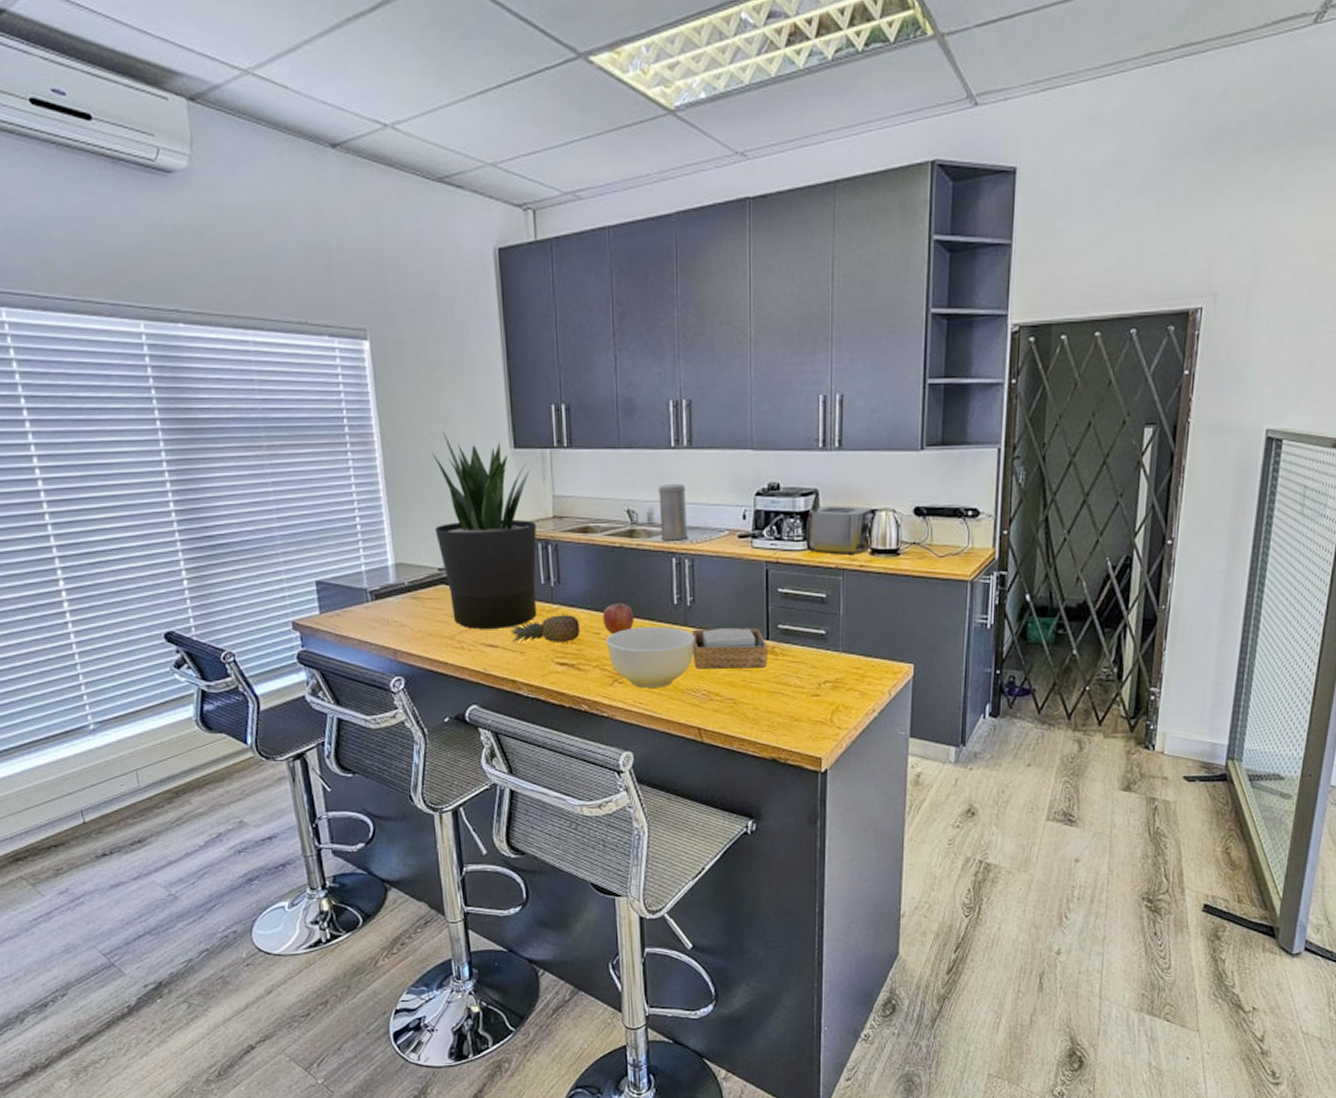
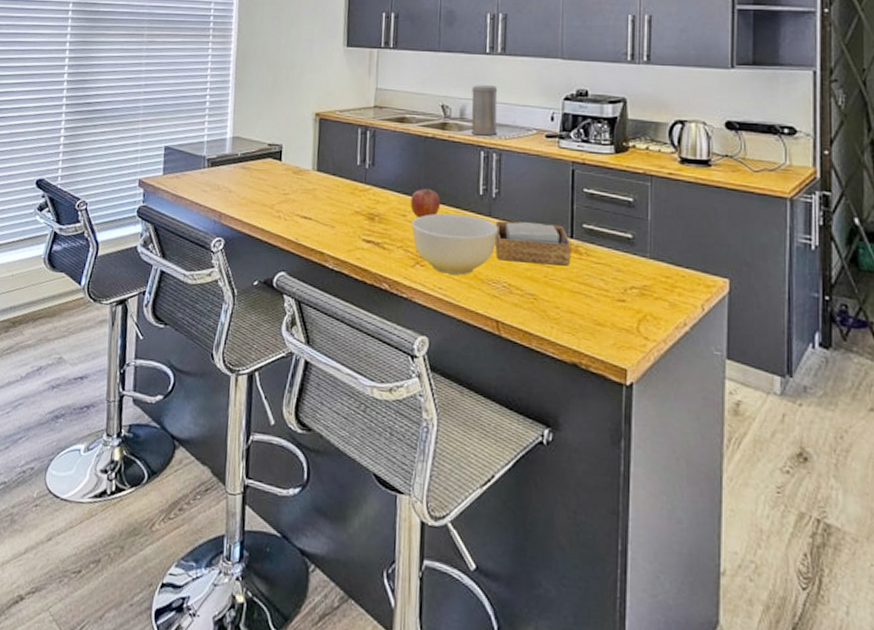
planter: present [432,433,537,629] -> none [270,31,359,203]
fruit: present [511,615,581,643] -> none [324,195,389,221]
toaster: present [808,505,872,555] -> none [615,113,681,162]

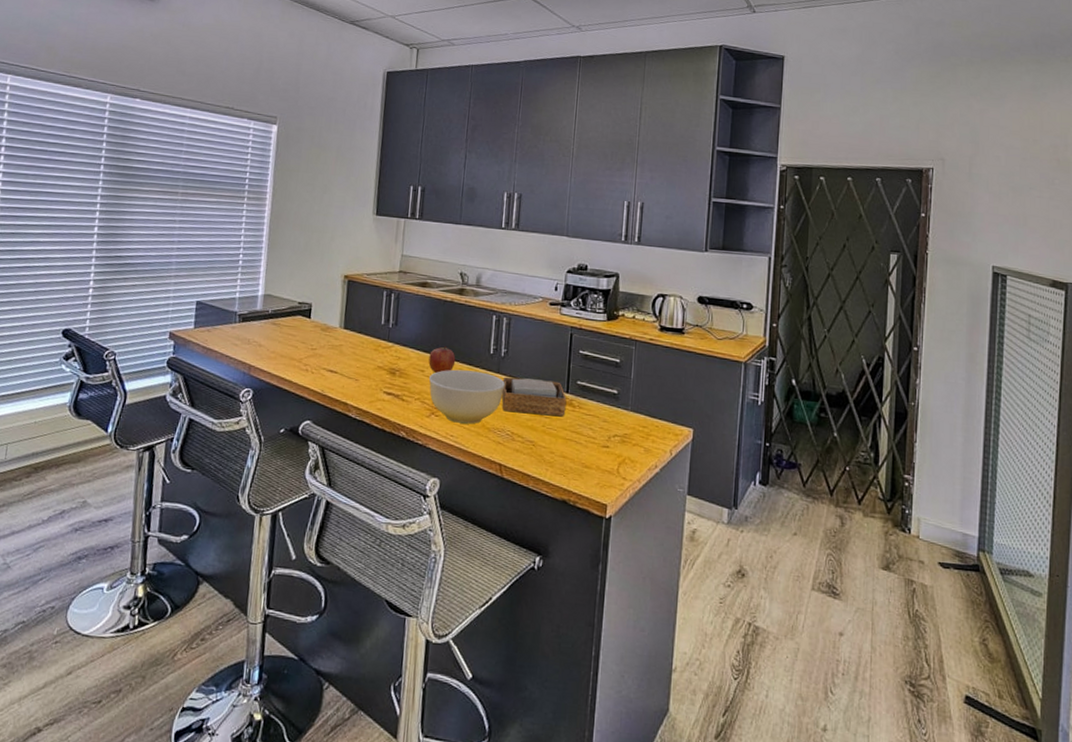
canister: present [471,85,498,136] -> none [486,256,511,302]

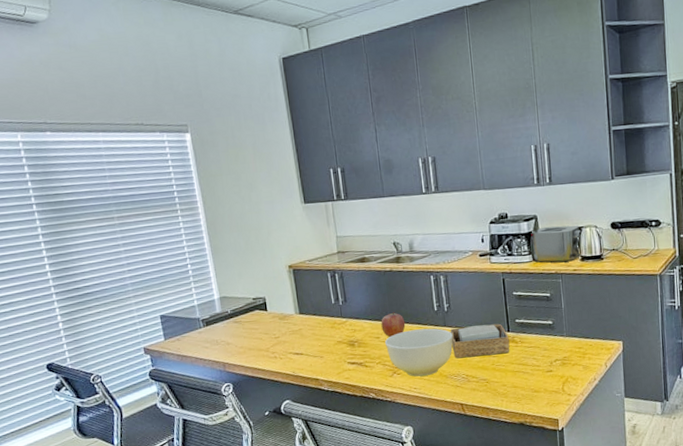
toaster: none [607,287,663,330] -> present [532,225,580,263]

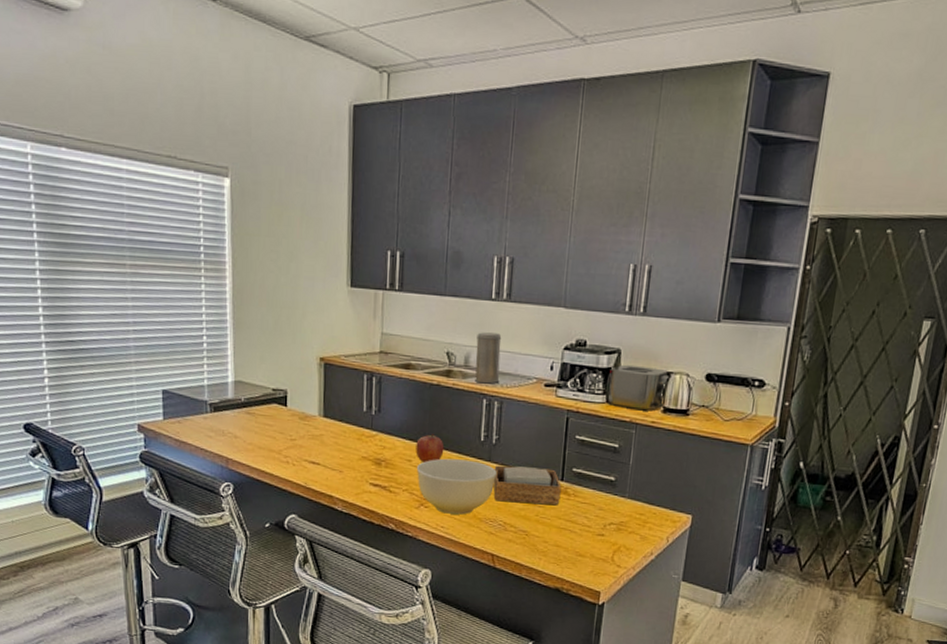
canister: none [416,220,442,264] -> present [475,332,502,384]

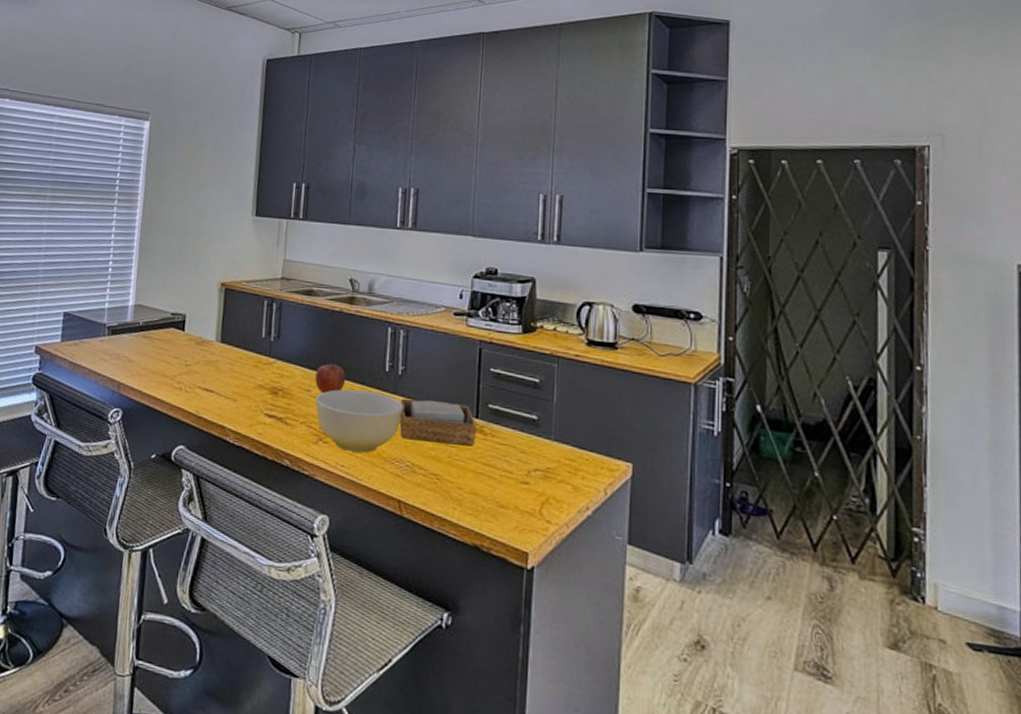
canister: present [475,332,502,384] -> none [379,259,407,312]
toaster: present [607,364,668,411] -> none [523,293,589,344]

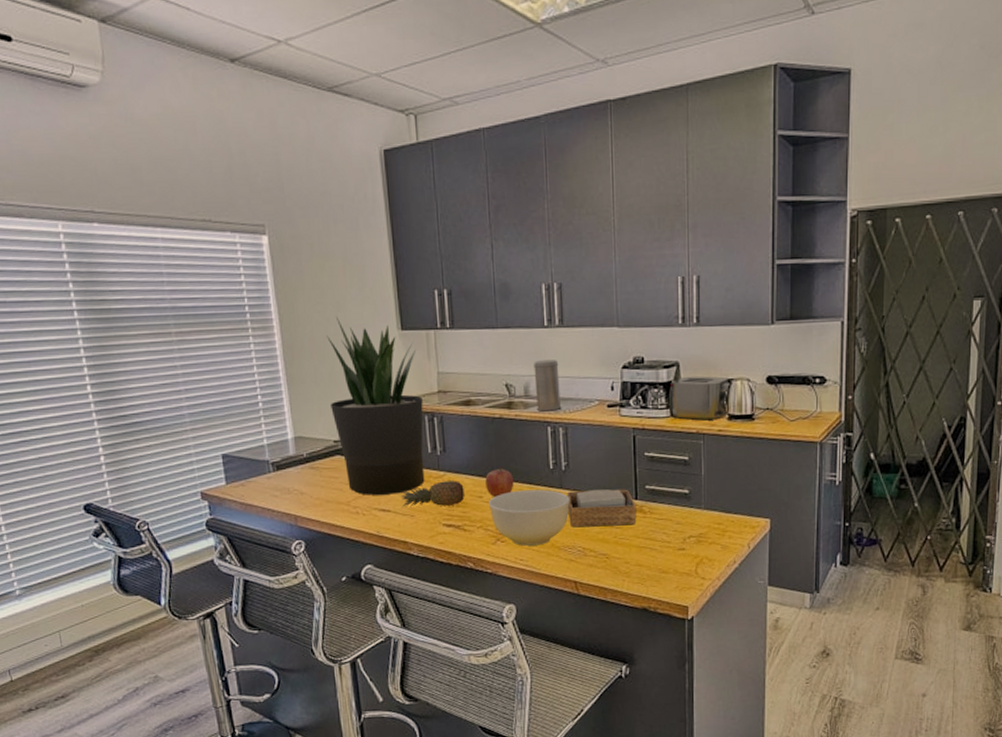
planter: none [174,198,267,375] -> present [327,317,425,495]
fruit: none [226,368,293,396] -> present [401,480,466,508]
canister: none [379,259,407,312] -> present [534,360,562,412]
toaster: none [523,293,589,344] -> present [671,376,729,421]

